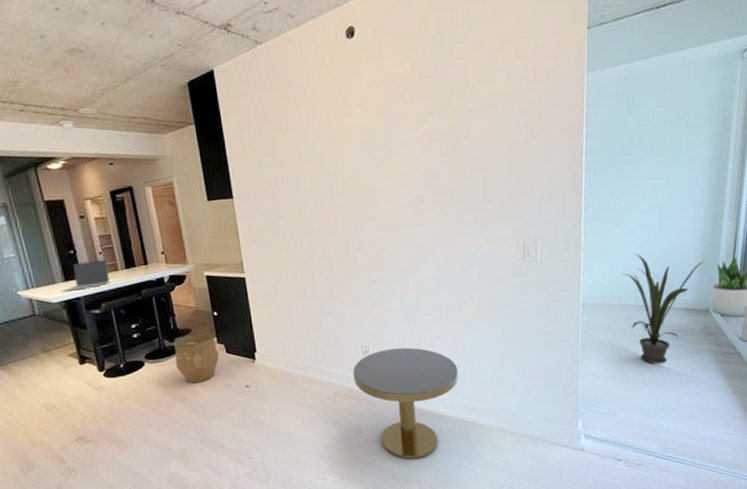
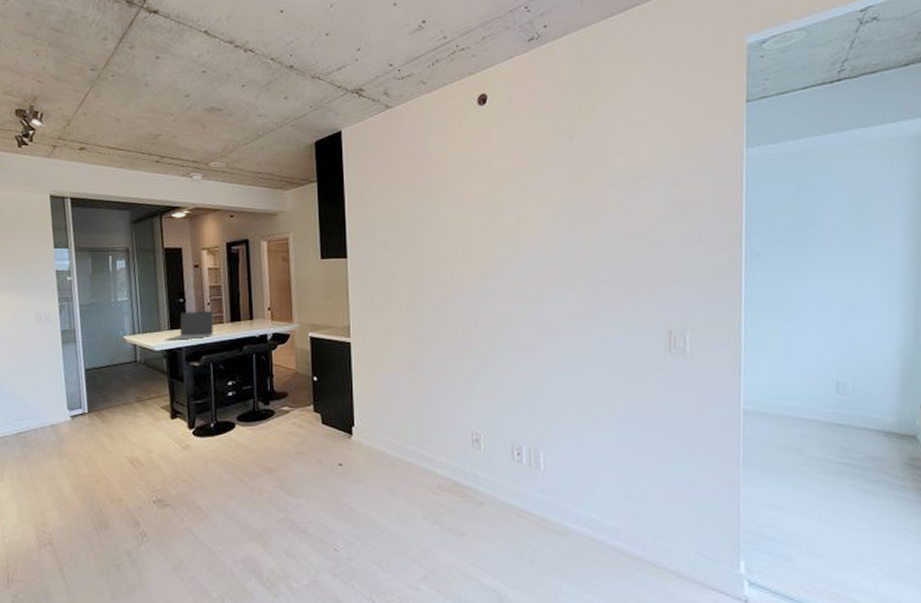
basket: present [173,333,220,384] -> none [267,400,314,454]
side table: present [353,347,459,459] -> none [460,439,586,580]
house plant: present [622,252,705,365] -> none [795,355,907,500]

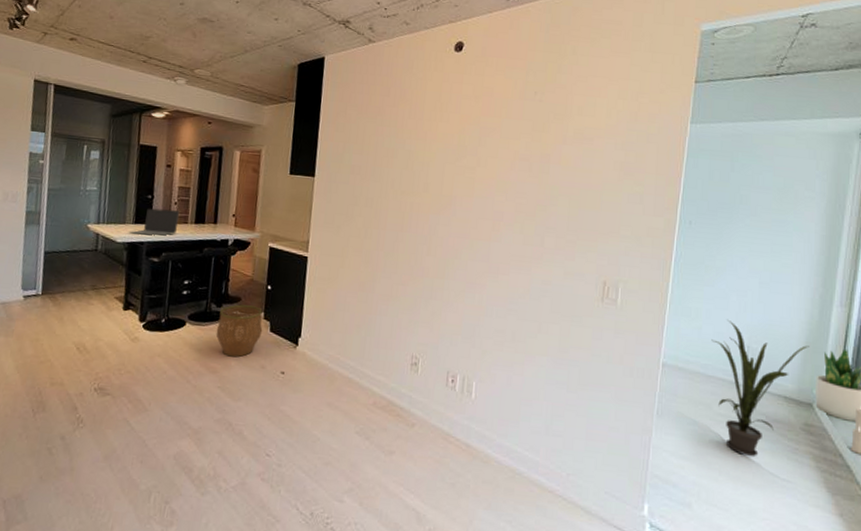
basket: none [267,400,314,454] -> present [215,304,263,358]
house plant: none [795,355,907,500] -> present [711,319,809,458]

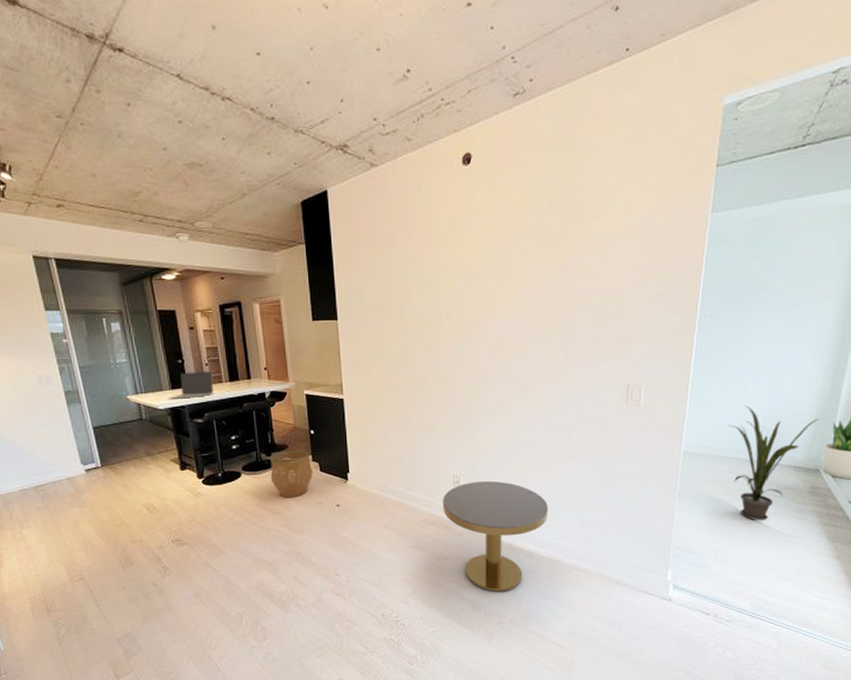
side table: none [396,366,513,504] -> present [443,480,549,592]

